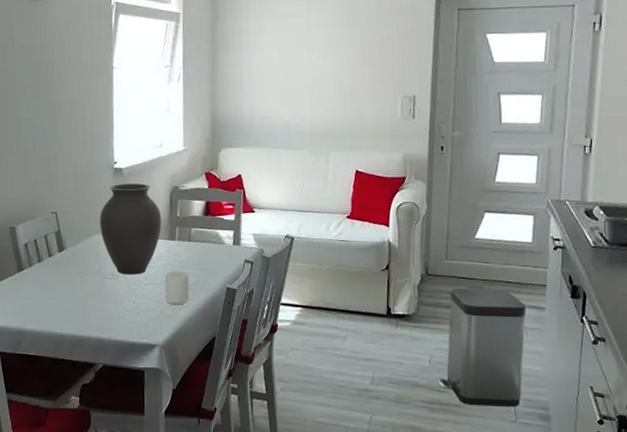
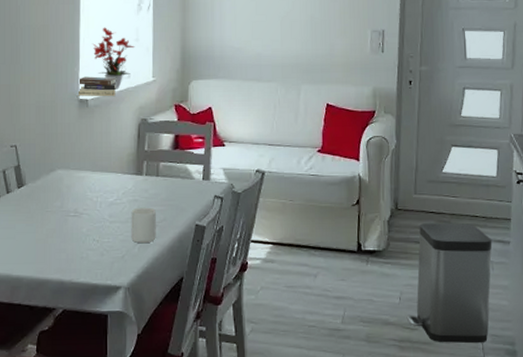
vase: present [100,183,162,275] -> none [63,115,129,212]
books: none [111,146,150,166] -> present [76,76,117,97]
potted flower: none [125,98,166,158] -> present [92,27,135,89]

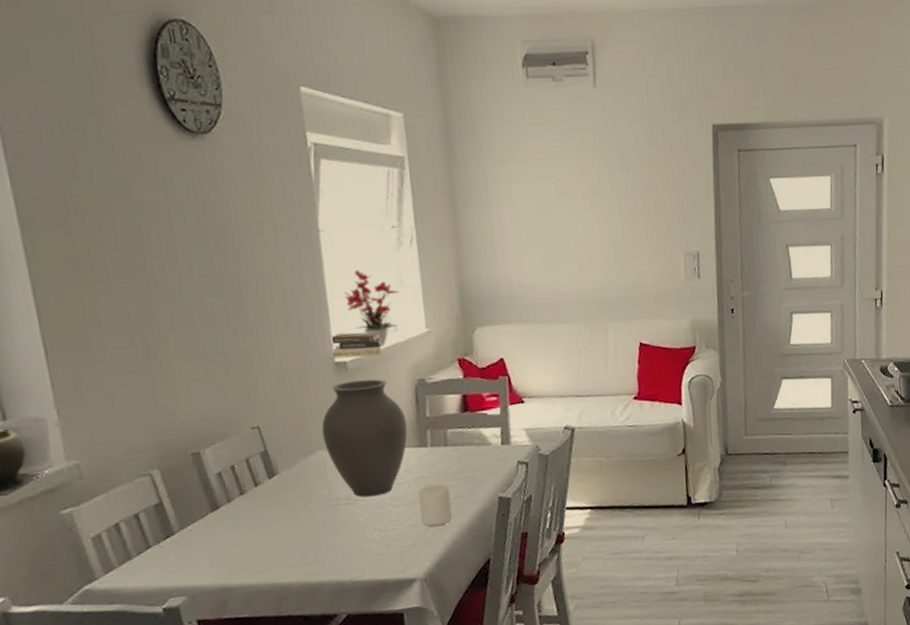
vase: none [63,115,129,212] -> present [321,379,408,498]
pedal bin: present [406,223,493,343] -> none [745,461,832,591]

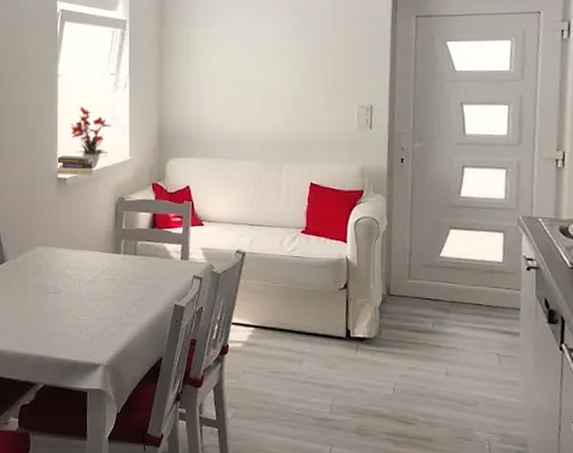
vase: present [321,379,408,498] -> none [42,193,107,289]
cup: present [418,483,452,527] -> none [109,286,135,322]

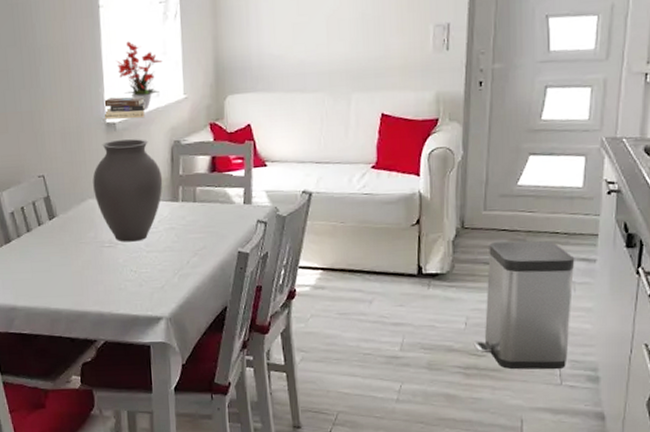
vase: none [42,193,107,289] -> present [93,139,163,242]
pedal bin: none [401,310,499,442] -> present [473,240,575,370]

